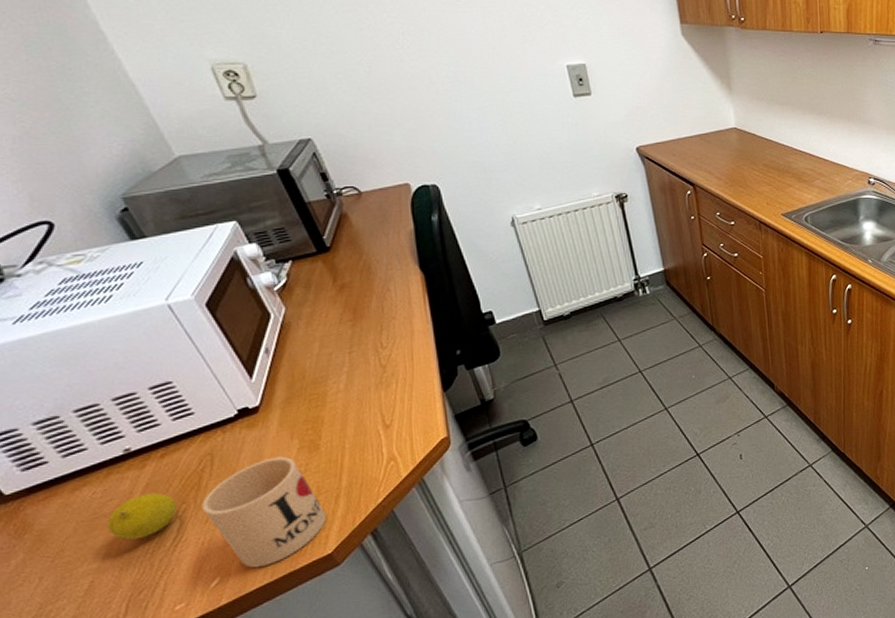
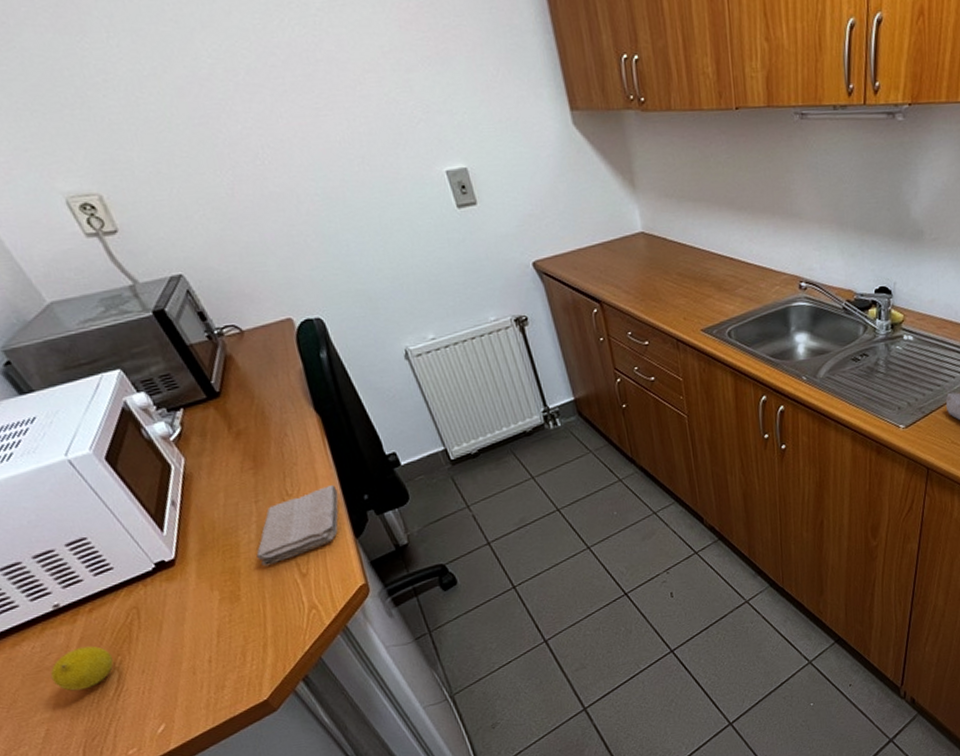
mug: present [202,456,327,568] -> none [136,607,258,715]
washcloth: none [342,339,432,417] -> present [256,484,339,567]

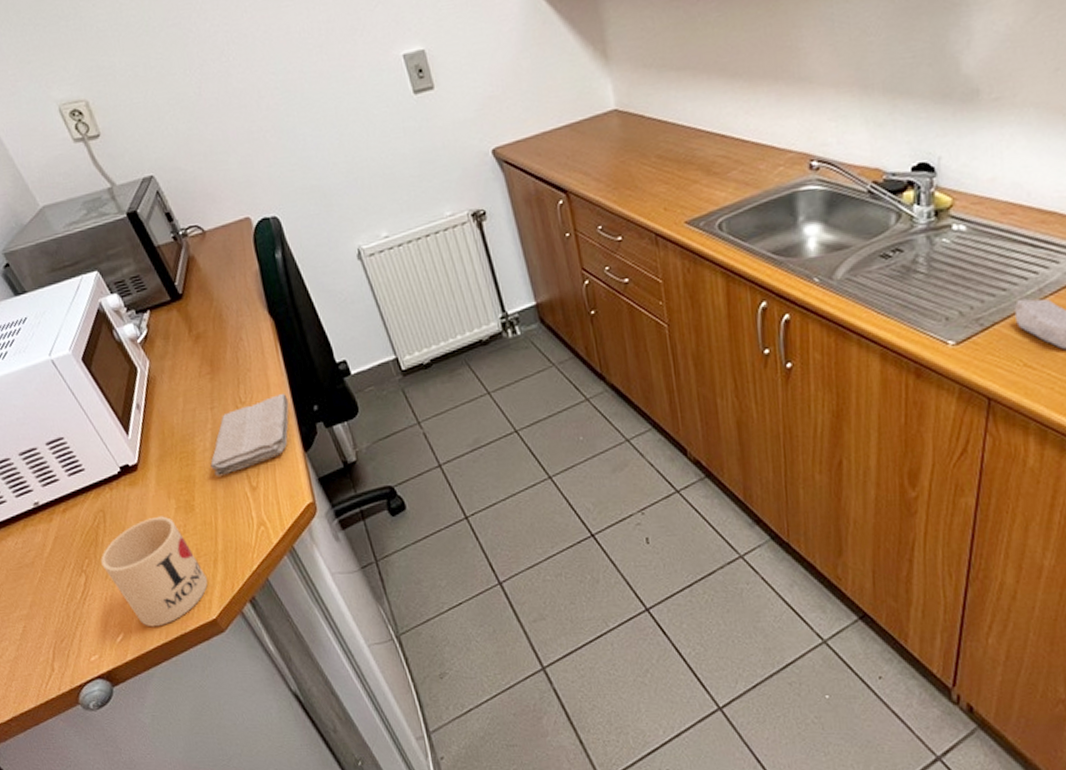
fruit: present [50,645,114,691] -> none [29,546,82,590]
mug: none [136,607,258,715] -> present [101,516,208,627]

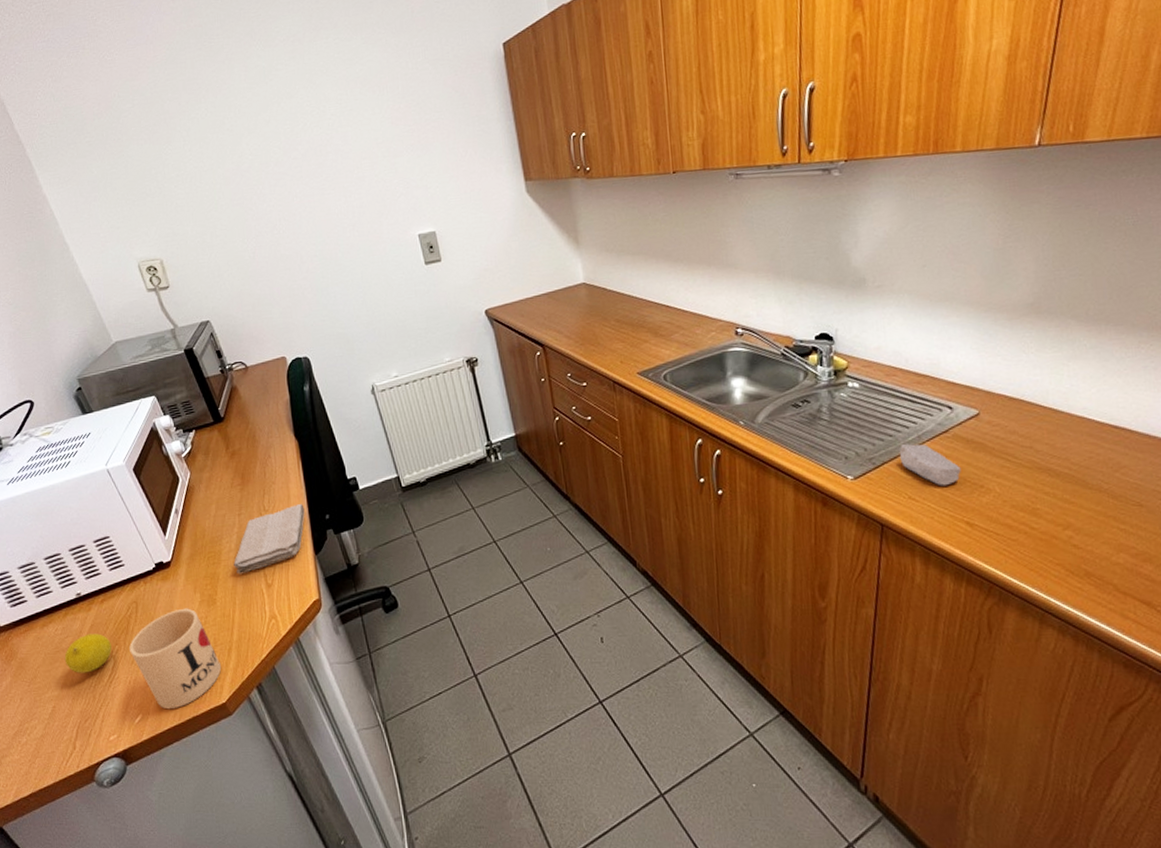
fruit: none [29,546,82,590] -> present [64,633,112,673]

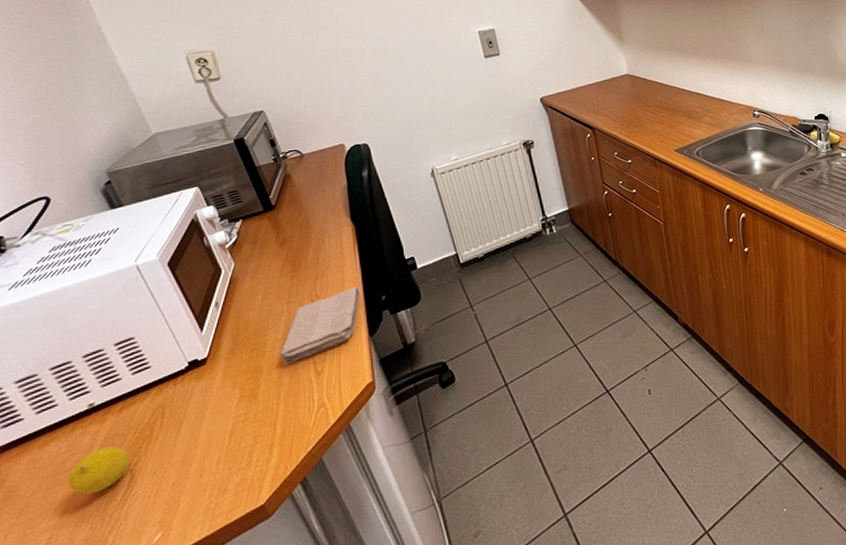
mug: present [129,608,222,710] -> none [151,406,261,522]

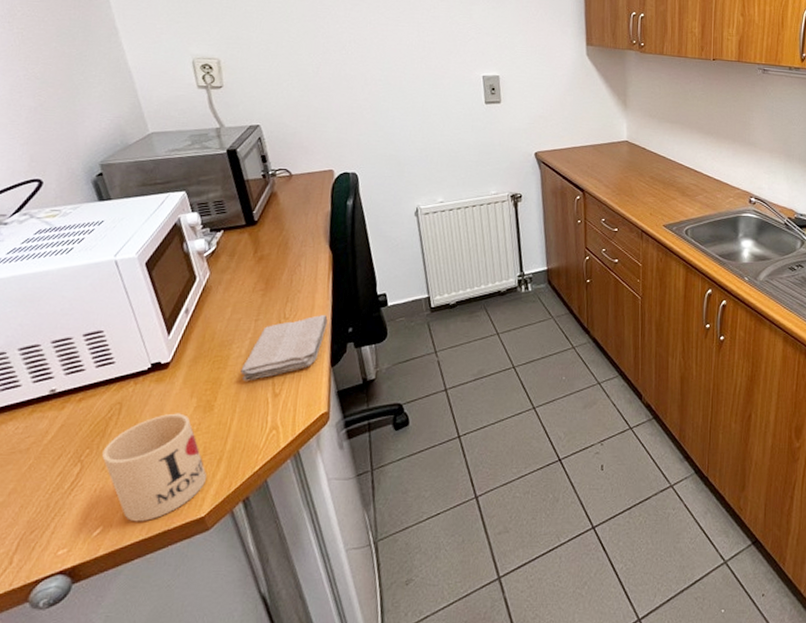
fruit: present [67,446,129,495] -> none [19,435,82,478]
mug: none [151,406,261,522] -> present [102,413,207,522]

